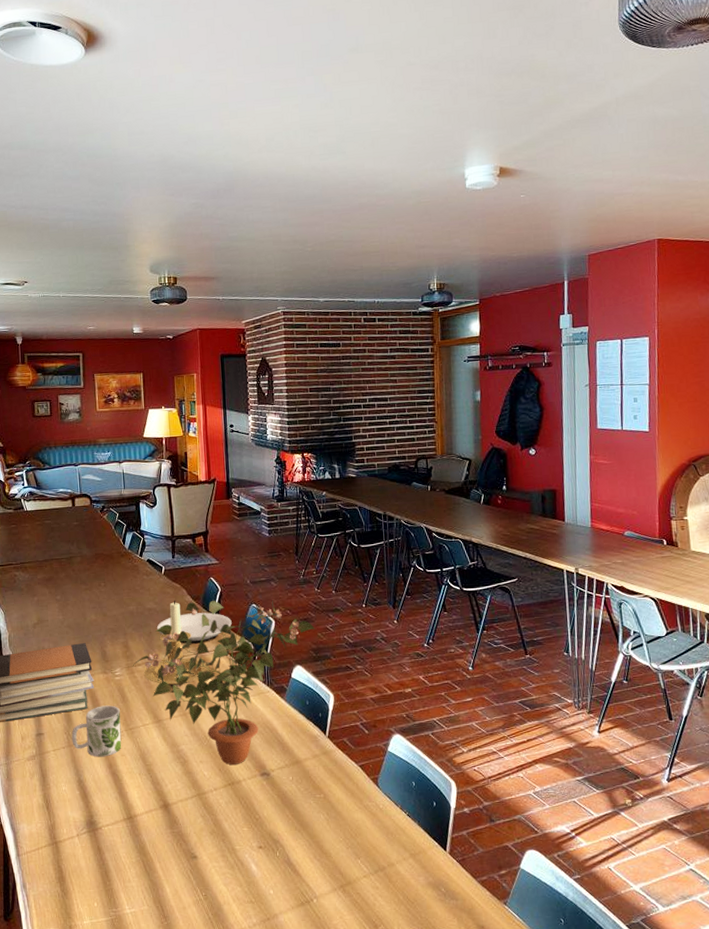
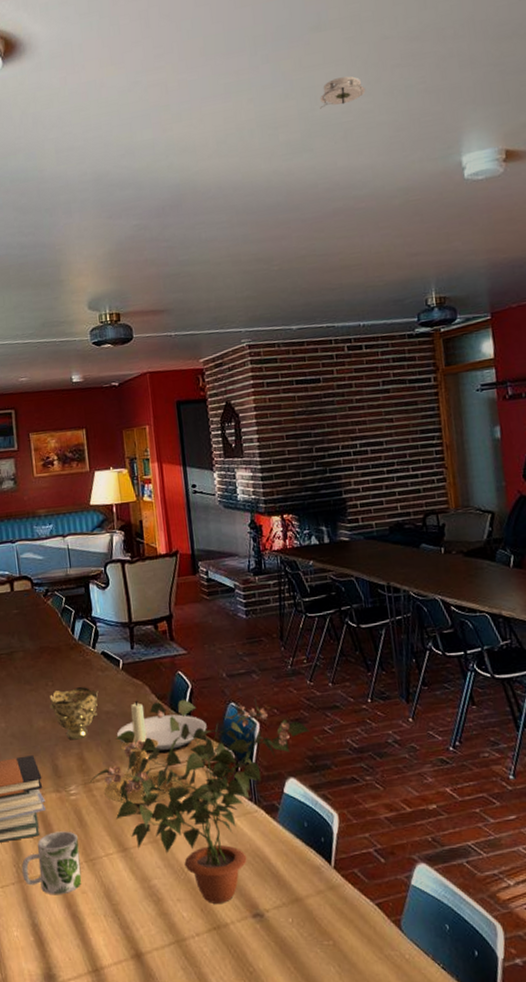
decorative bowl: none [101,587,143,631] -> present [49,686,99,740]
smoke detector: none [353,93,392,119] -> present [320,76,366,109]

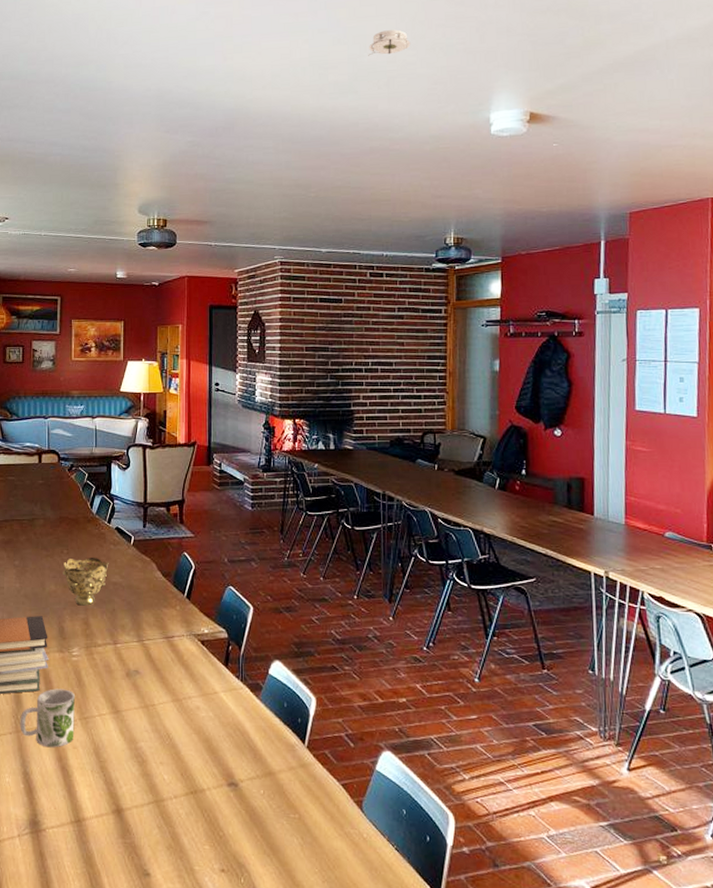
potted plant: present [90,697,310,904] -> none [92,578,298,770]
candle holder: present [104,700,183,805] -> none [104,575,177,672]
plate: present [117,714,207,754] -> none [122,591,205,627]

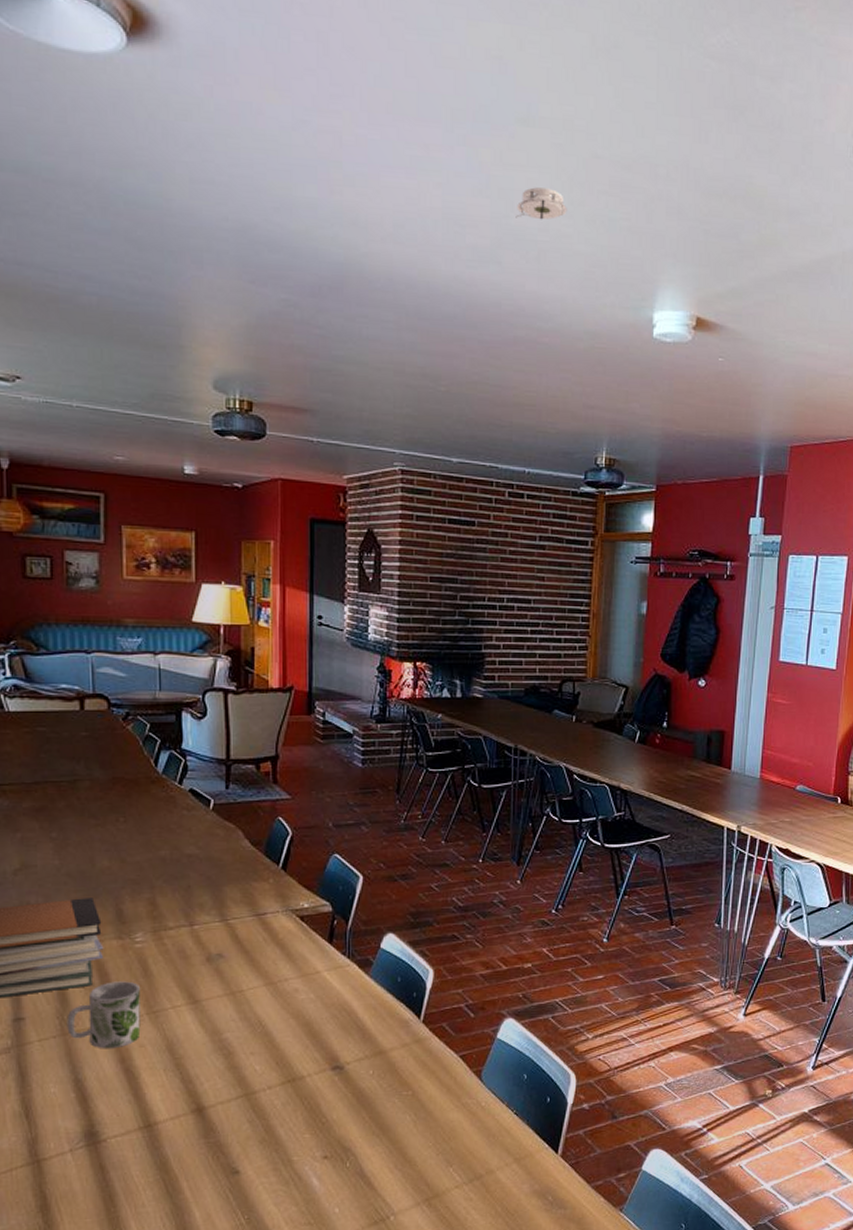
decorative bowl: present [63,557,109,606] -> none [119,825,181,883]

